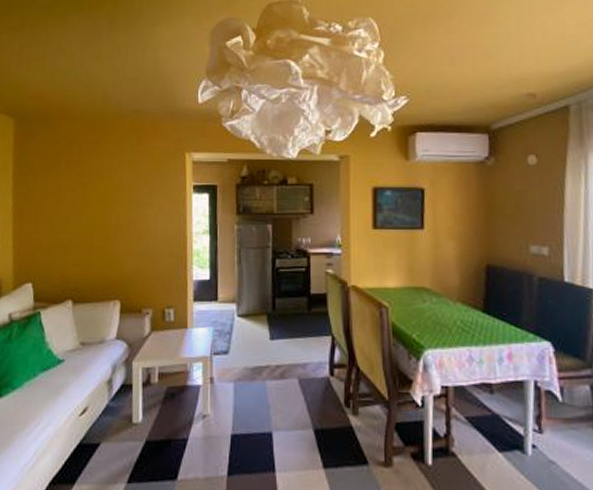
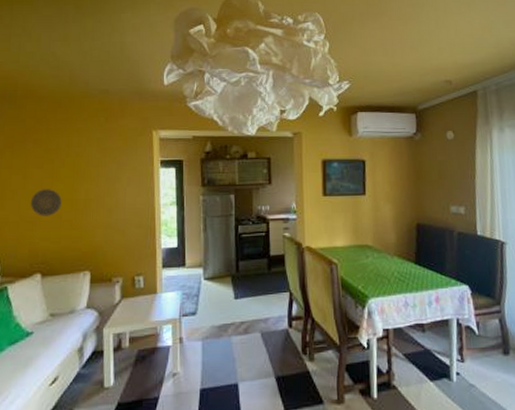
decorative plate: none [62,213,93,242] -> present [30,189,62,217]

